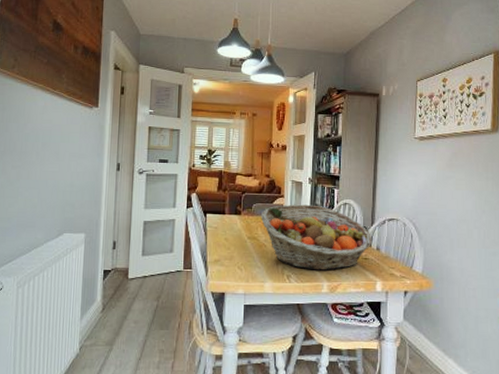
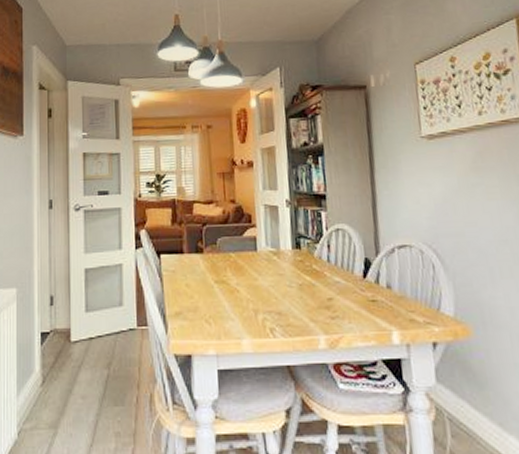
fruit basket: present [260,204,373,271] -> none [228,234,381,320]

